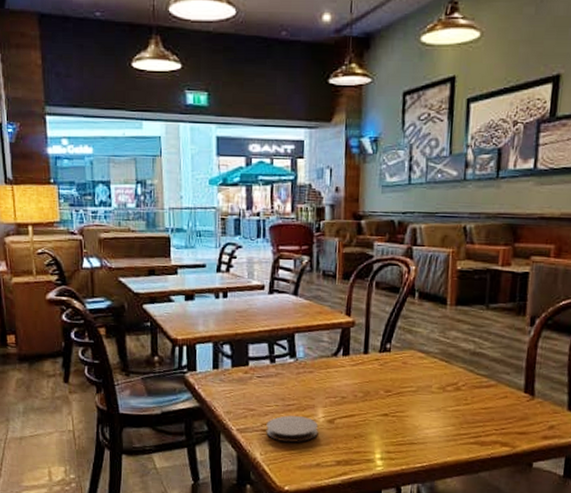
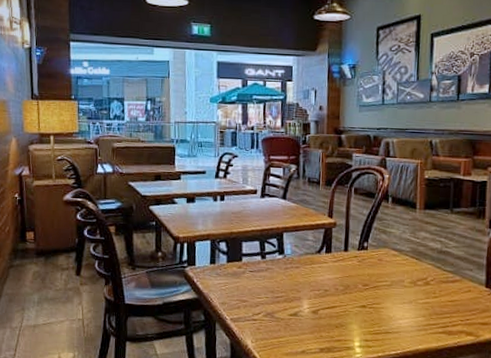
coaster: present [266,415,318,443] -> none [257,306,304,331]

